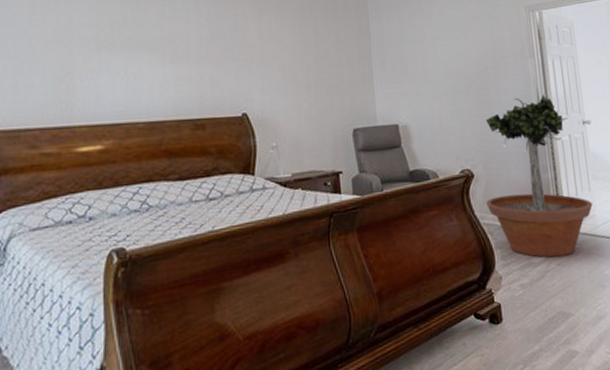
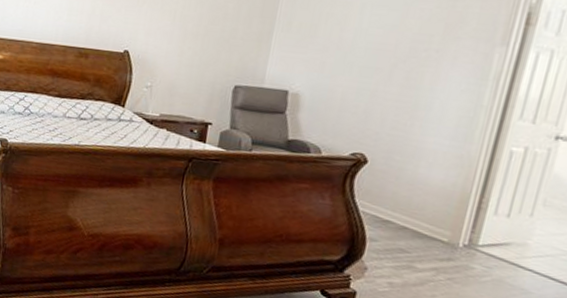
potted tree: present [486,88,593,258] -> none [373,83,535,275]

